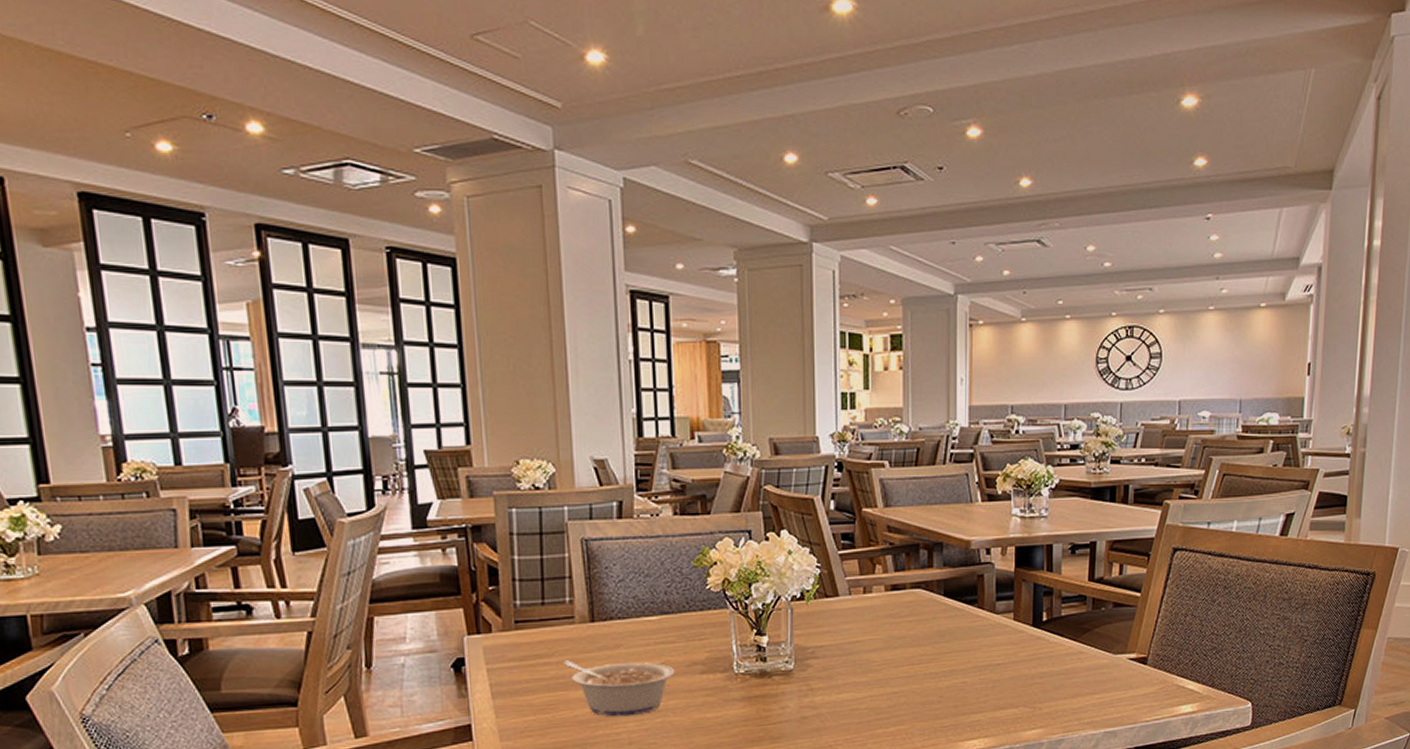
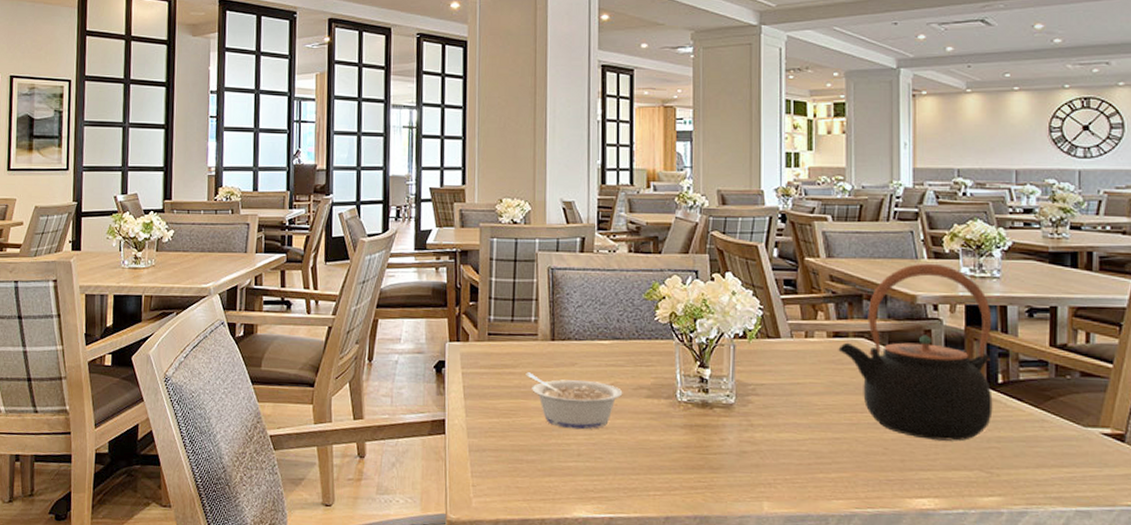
teapot: none [896,506,1039,683] -> present [838,263,993,441]

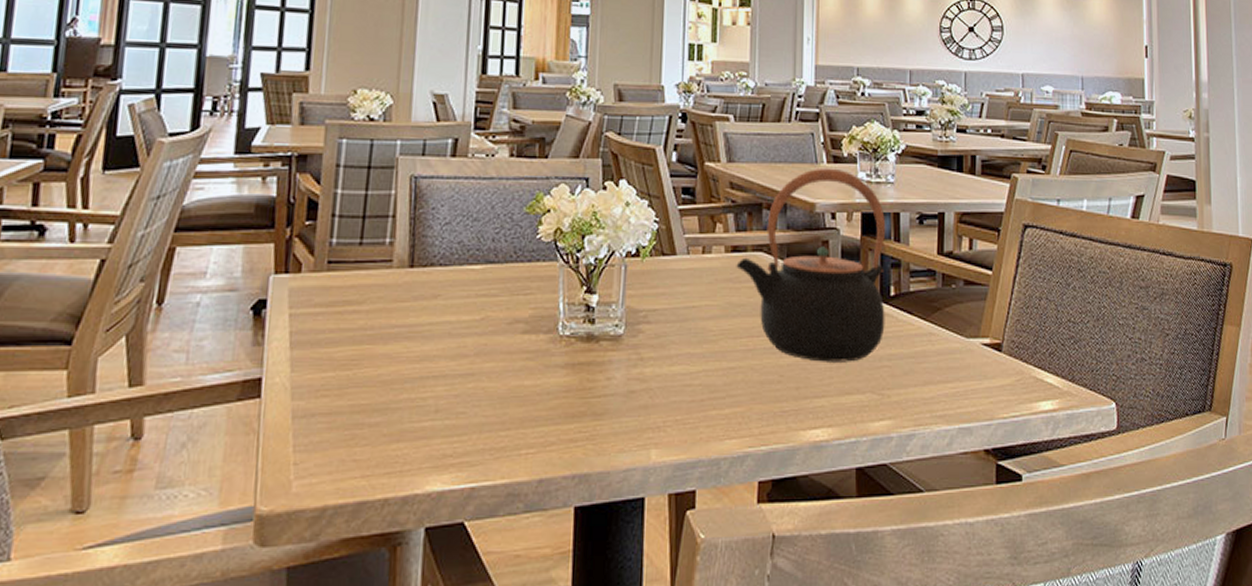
legume: present [525,372,623,430] -> none [374,309,495,379]

